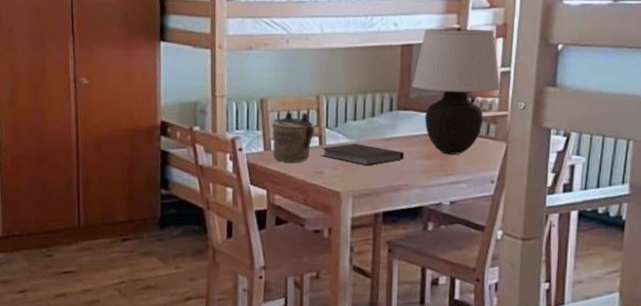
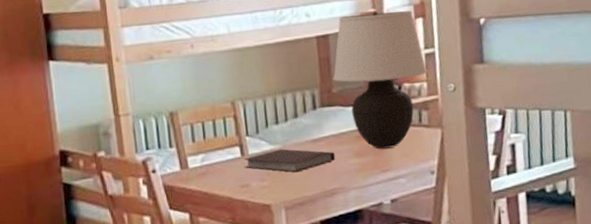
teapot: present [272,112,318,163] -> none [186,121,238,179]

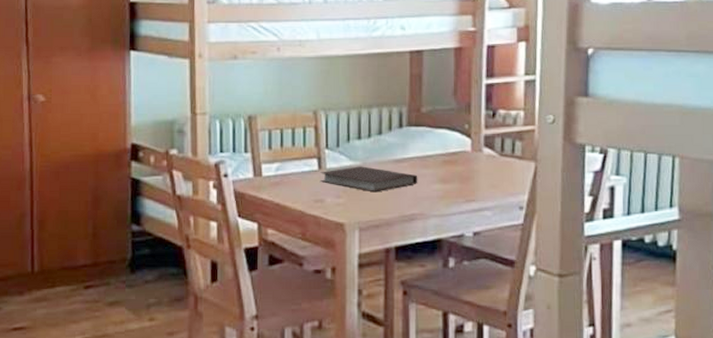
table lamp: present [332,10,427,149] -> none [423,31,525,177]

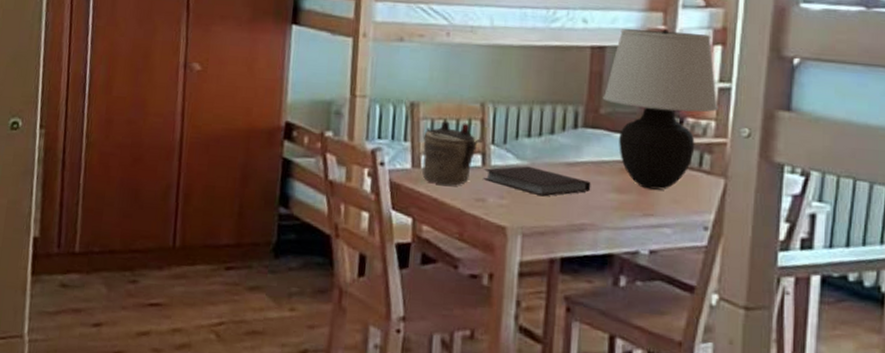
teapot: none [263,131,317,190] -> present [422,121,482,186]
table lamp: none [423,31,525,177] -> present [602,29,718,190]

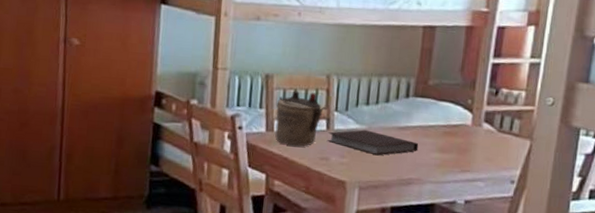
table lamp: present [602,29,718,190] -> none [431,11,529,150]

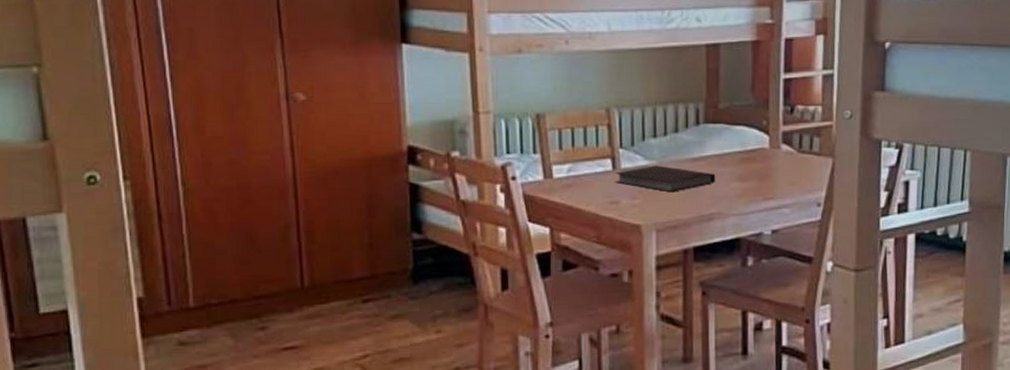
teapot: present [275,91,327,147] -> none [553,130,611,192]

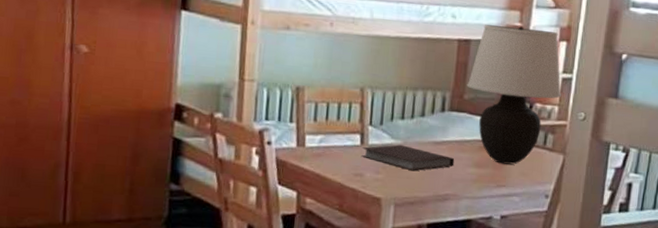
table lamp: none [720,23,823,175] -> present [466,24,561,165]

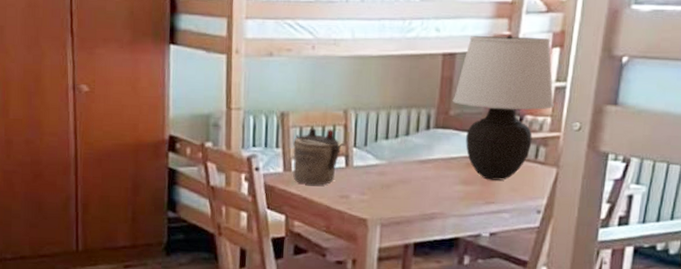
teapot: none [306,104,361,162] -> present [293,128,345,185]
notebook: present [361,144,455,171] -> none [346,165,441,191]

